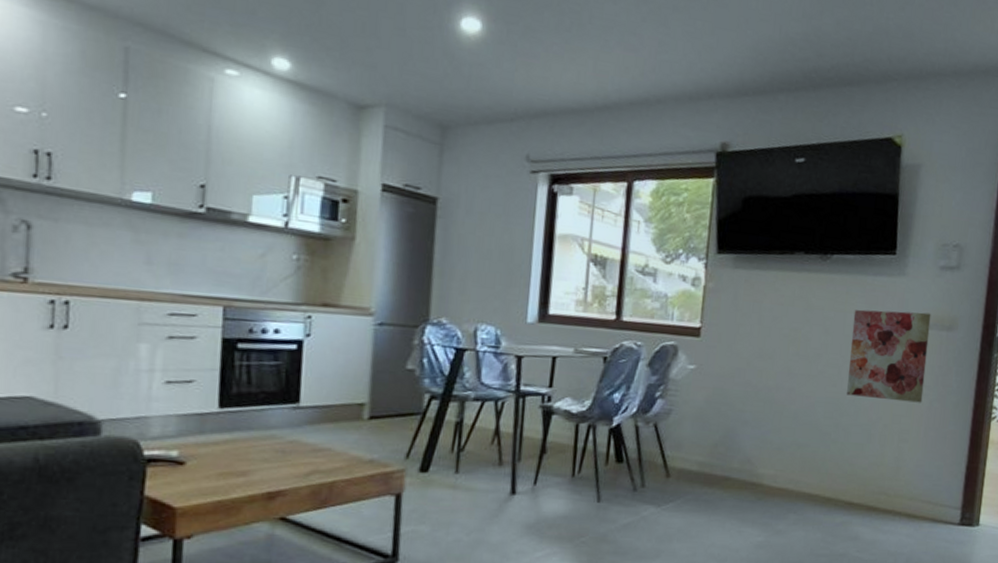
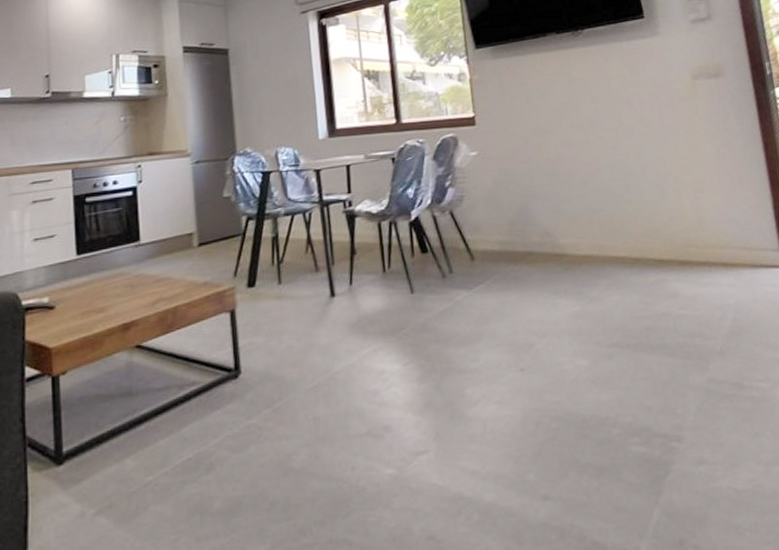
wall art: present [847,309,931,403] -> none [616,65,708,155]

